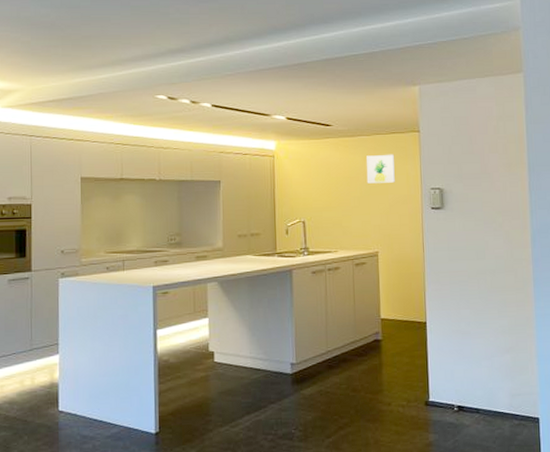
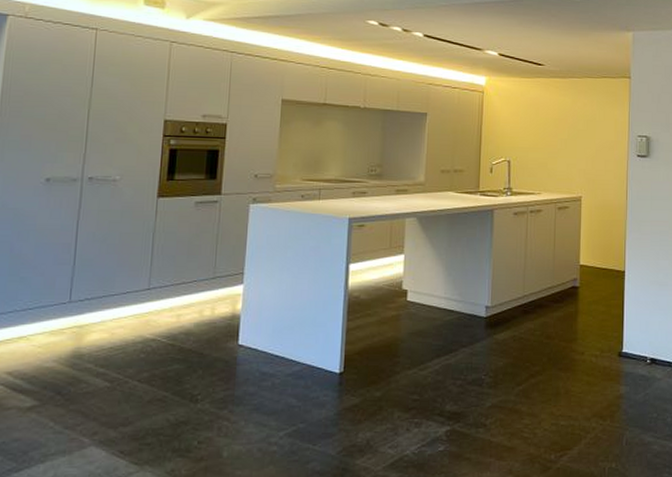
wall art: present [366,154,395,184] -> none [575,98,605,128]

